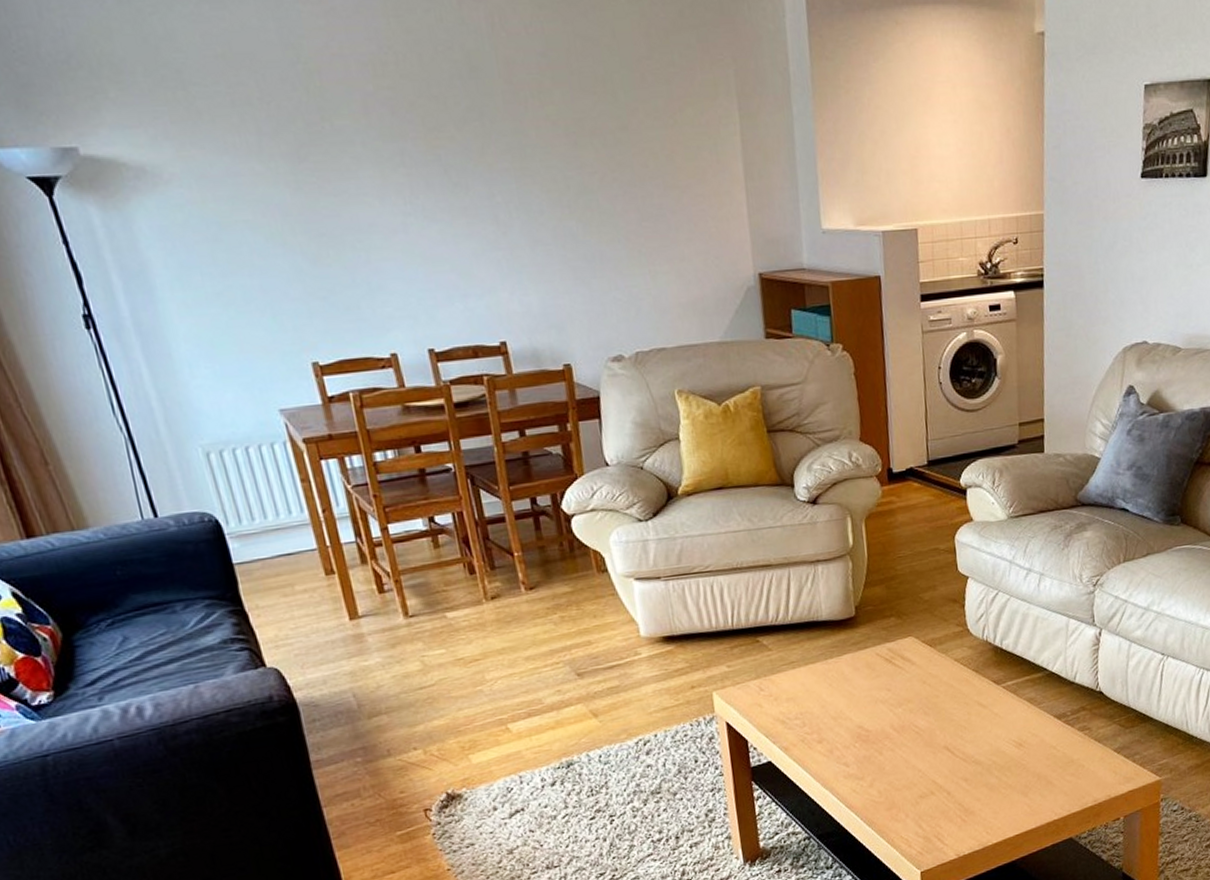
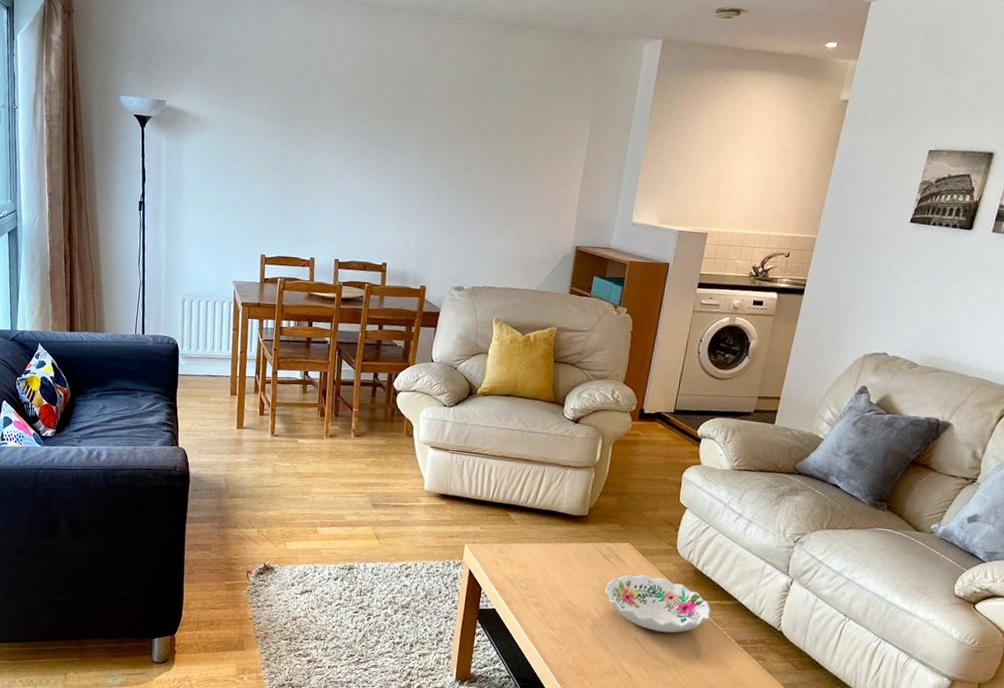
decorative bowl: none [896,666,1022,733] -> present [604,574,711,633]

